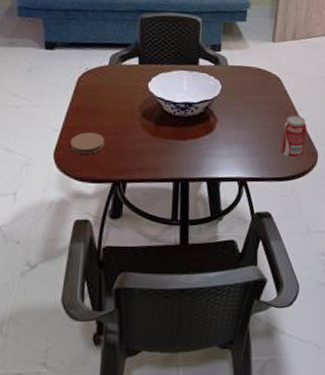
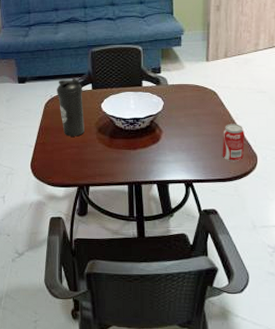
coaster: present [70,132,105,154] -> none [42,147,69,164]
water bottle: none [94,48,128,121] -> present [57,78,84,137]

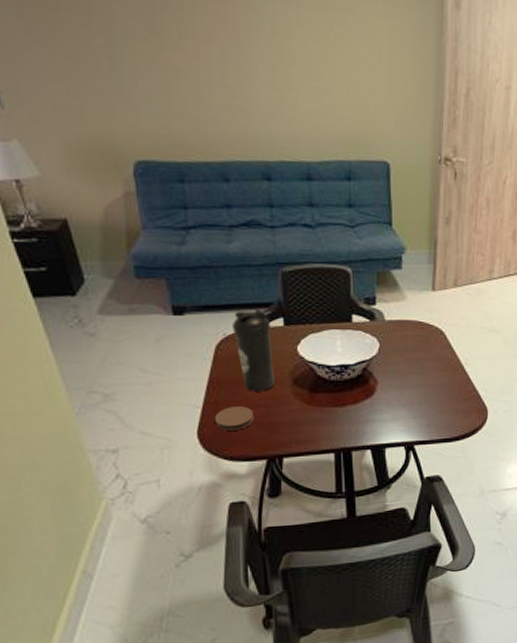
coaster: none [42,147,69,164] -> present [214,406,254,431]
beverage can: present [222,124,245,162] -> none [448,370,474,418]

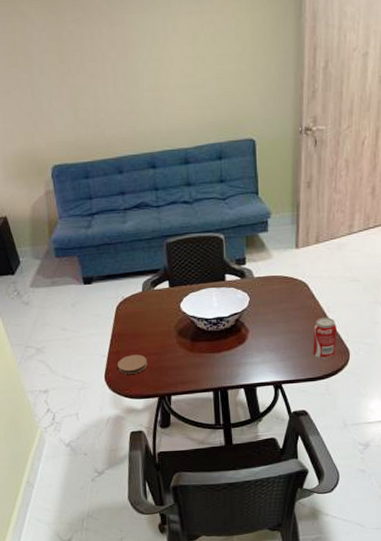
water bottle: present [233,309,274,392] -> none [129,275,163,343]
beverage can: none [448,370,474,418] -> present [312,317,337,359]

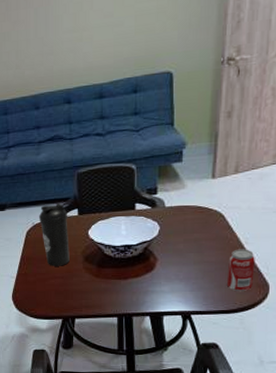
coaster: present [117,355,148,374] -> none [24,278,53,295]
water bottle: none [129,275,163,343] -> present [39,203,70,266]

